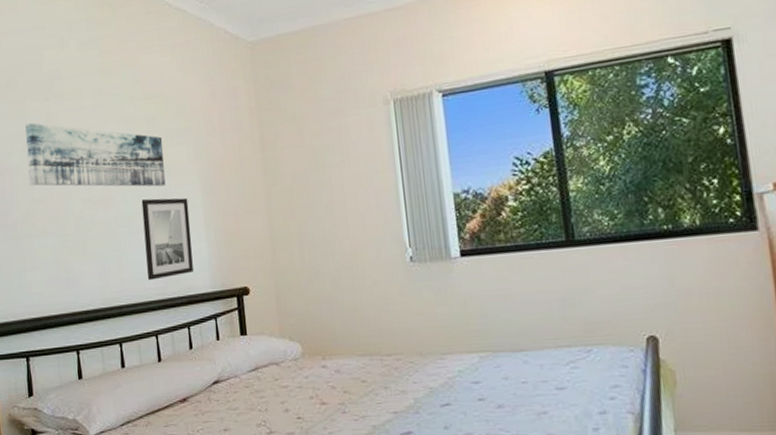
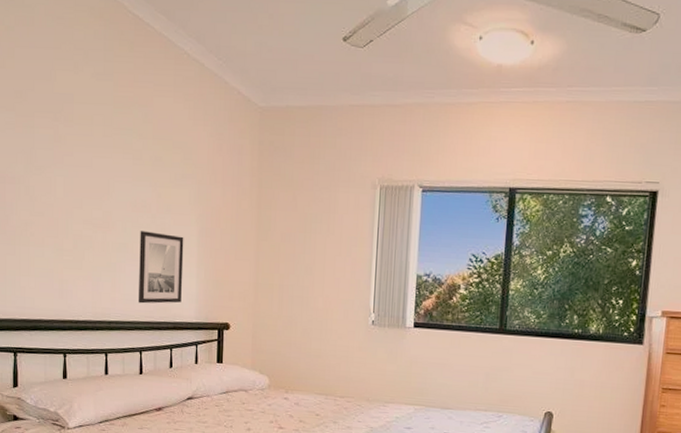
wall art: present [25,123,166,187] -> none [31,139,167,222]

